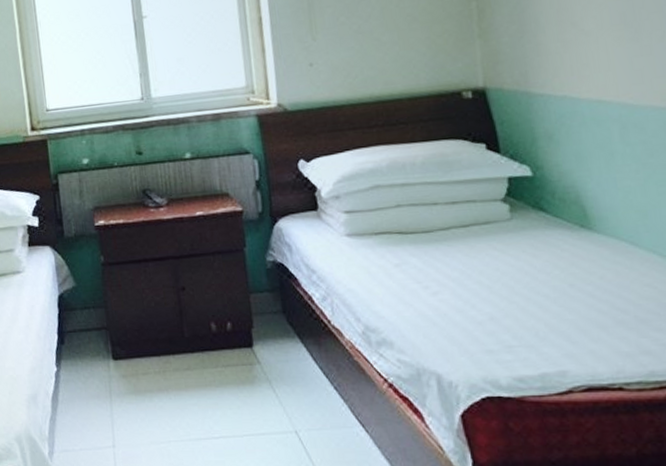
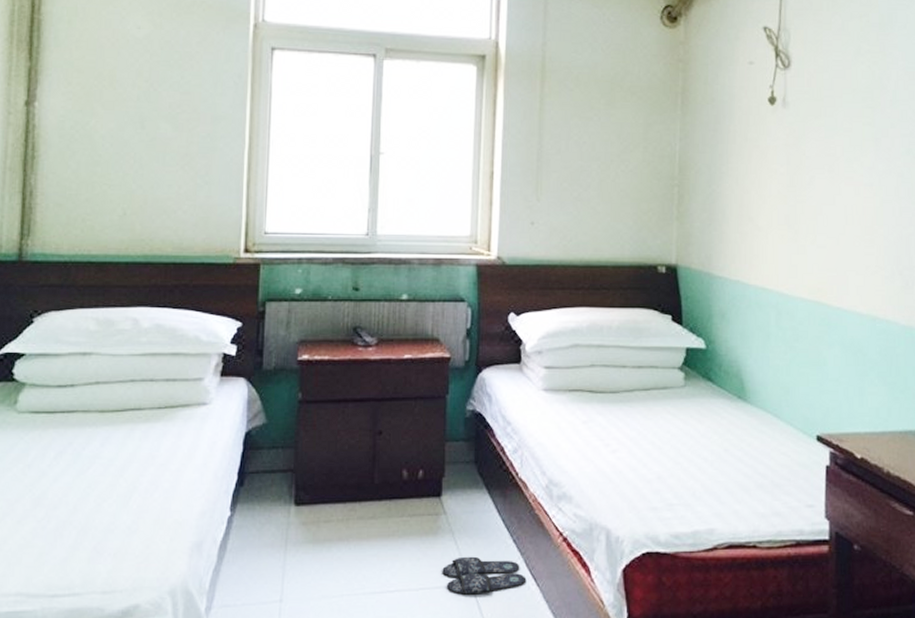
slippers: none [264,404,354,441] -> present [442,556,527,595]

